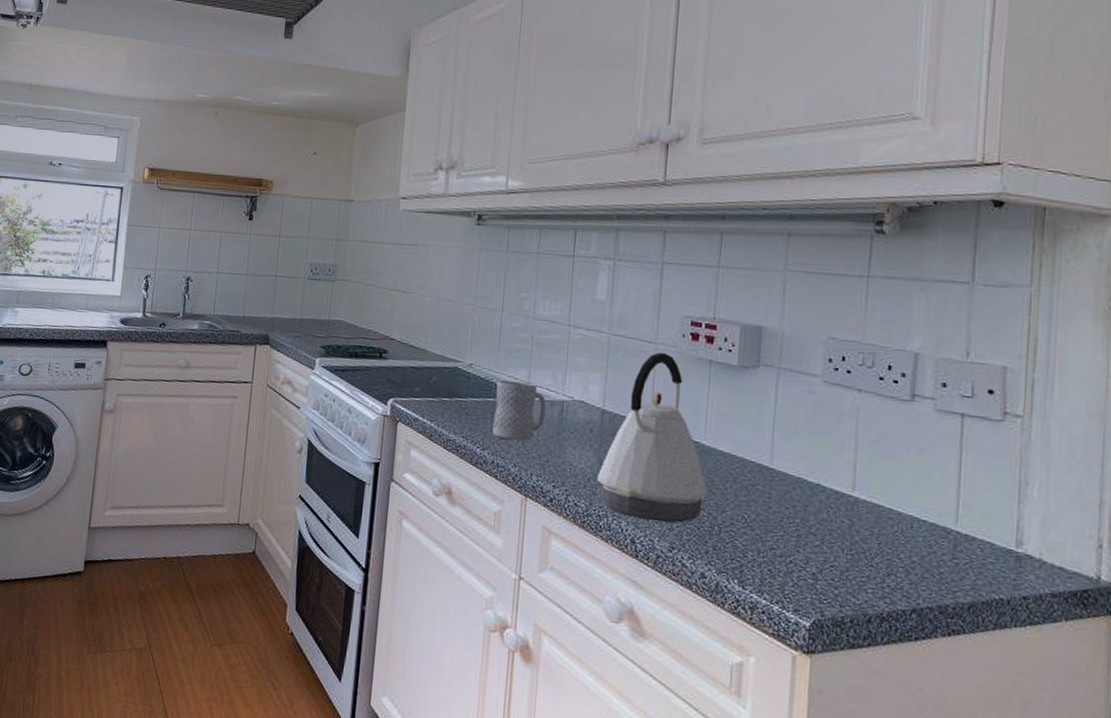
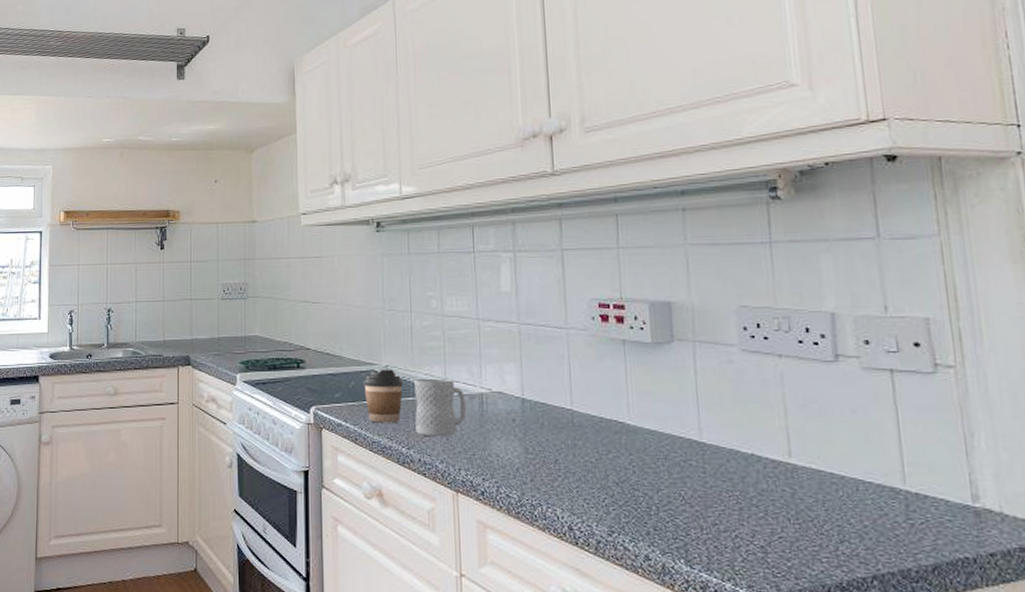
coffee cup: none [444,367,487,423] -> present [363,369,404,423]
kettle: present [597,352,707,523] -> none [526,336,639,507]

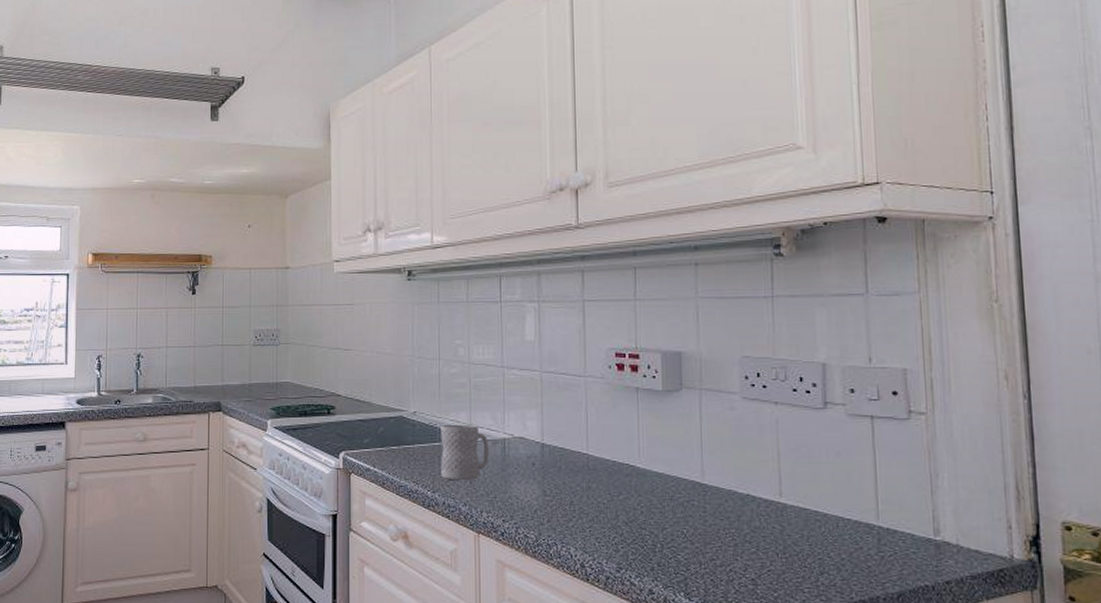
coffee cup: present [363,369,404,423] -> none [391,416,431,468]

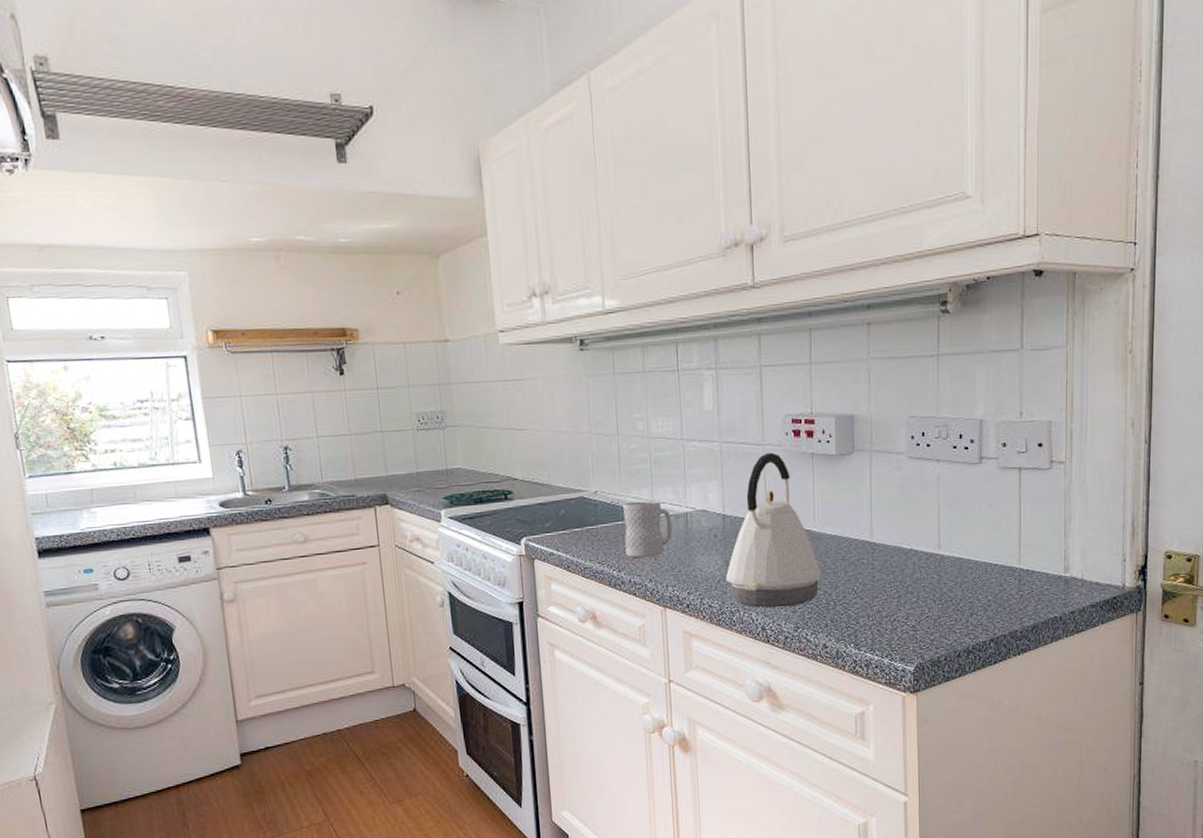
kettle: none [544,384,647,545] -> present [726,452,821,608]

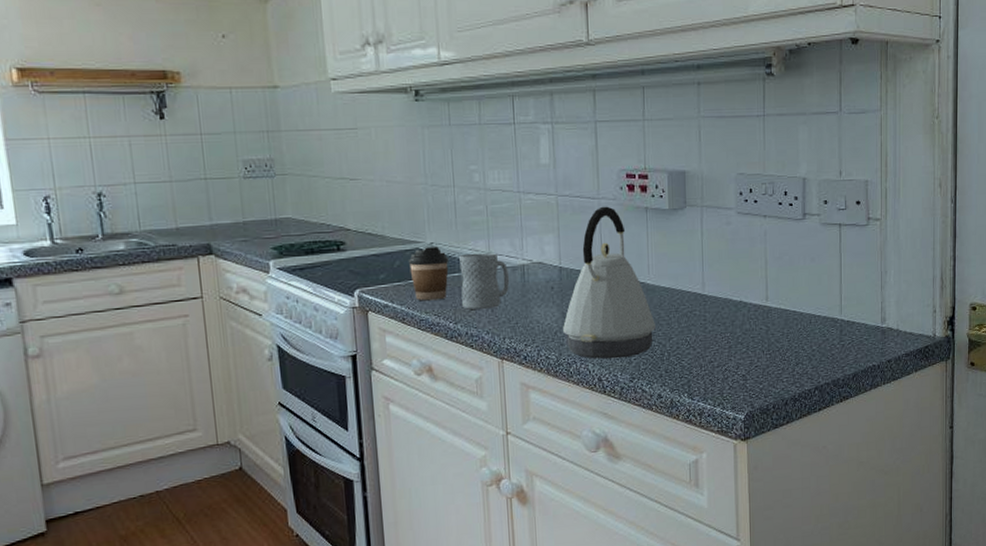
coffee cup: none [572,495,613,549] -> present [408,246,450,301]

